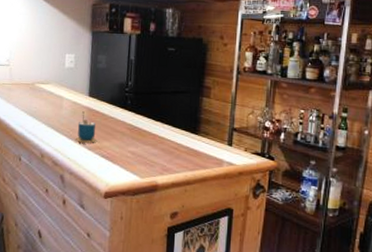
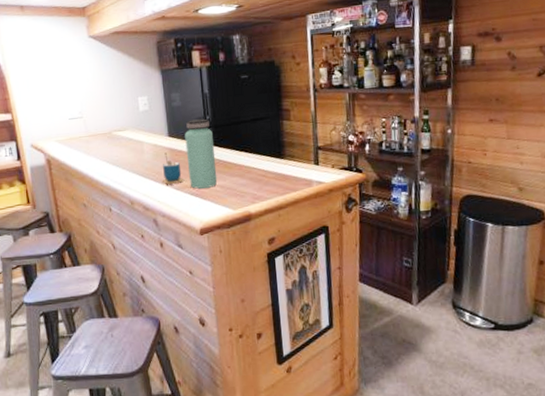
bottle: none [102,83,132,153] -> present [185,119,218,189]

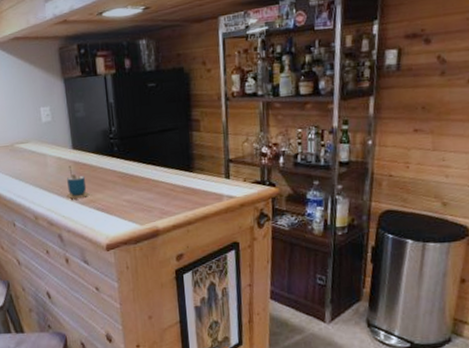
bottle: present [185,119,218,189] -> none [89,130,124,204]

